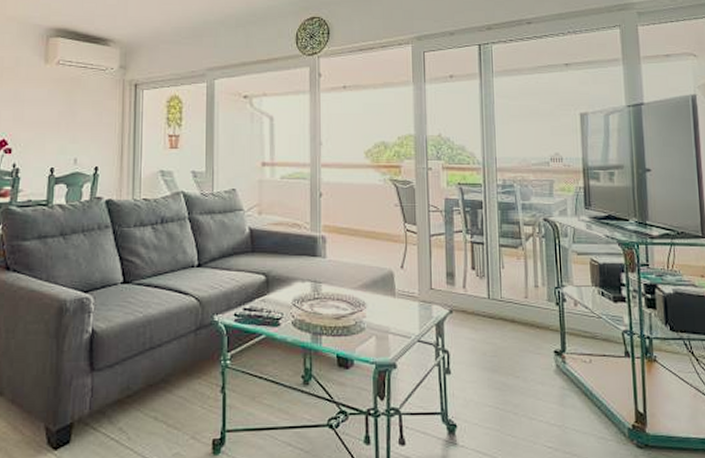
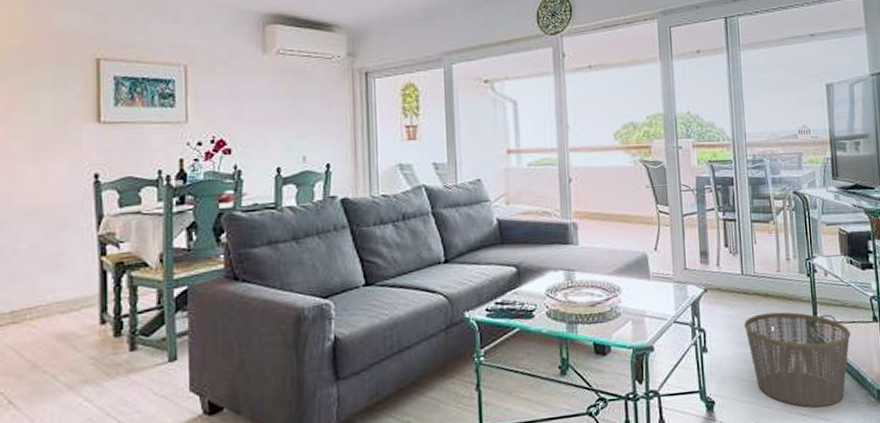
basket: none [489,339,600,441] -> present [744,312,851,408]

